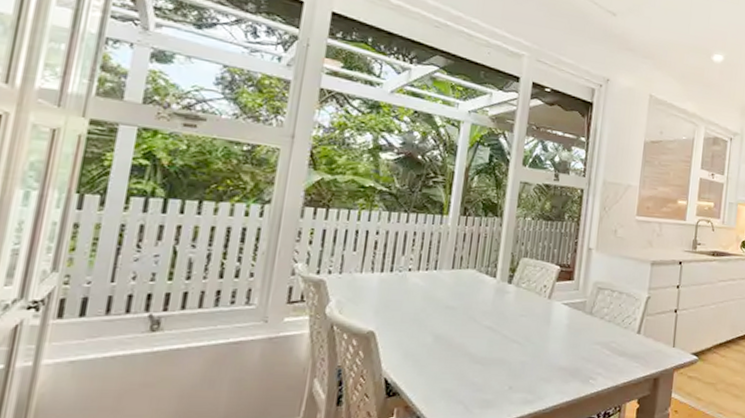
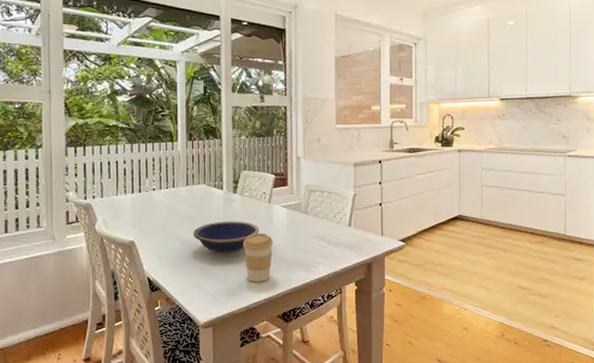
bowl: none [451,315,534,355] -> present [193,221,260,253]
coffee cup: none [510,333,548,393] -> present [243,233,273,282]

